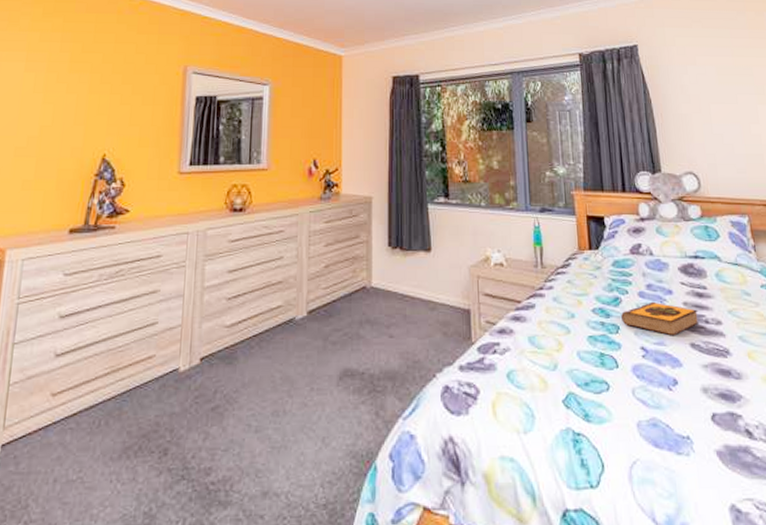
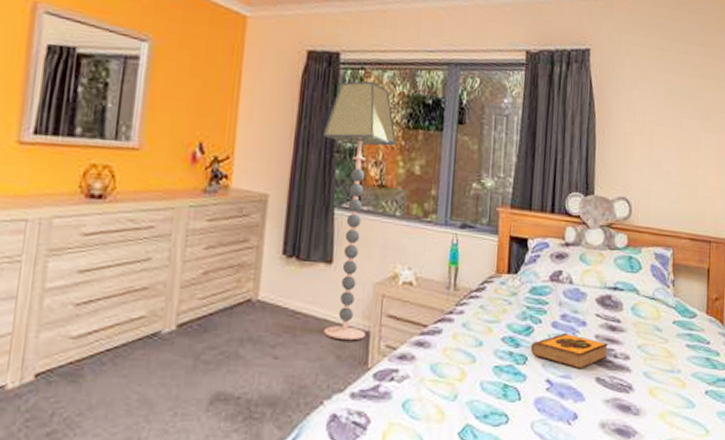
floor lamp: none [412,95,475,319] -> present [323,80,397,341]

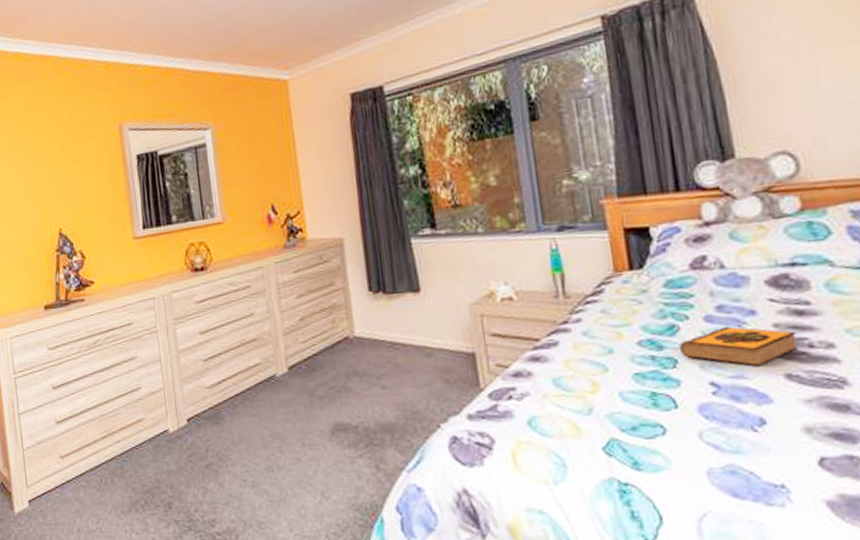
floor lamp: present [323,80,397,341] -> none [383,104,471,364]

